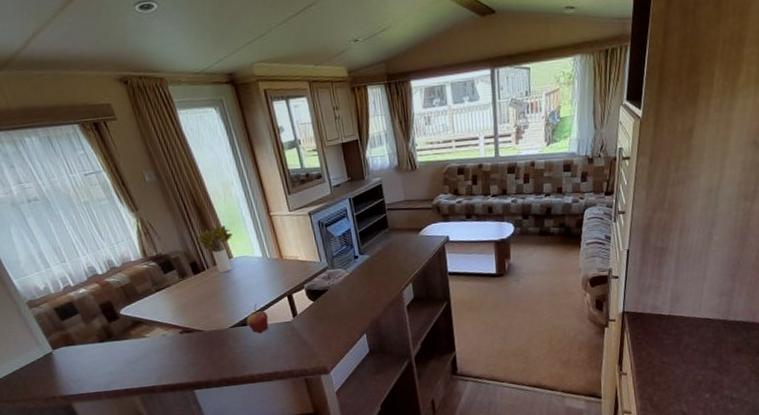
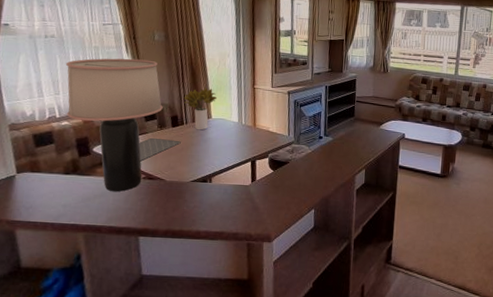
table lamp: none [61,205,180,351] -> present [66,58,163,191]
placemat: none [165,288,208,316] -> present [139,137,181,162]
fruit: present [246,303,269,334] -> none [207,163,229,193]

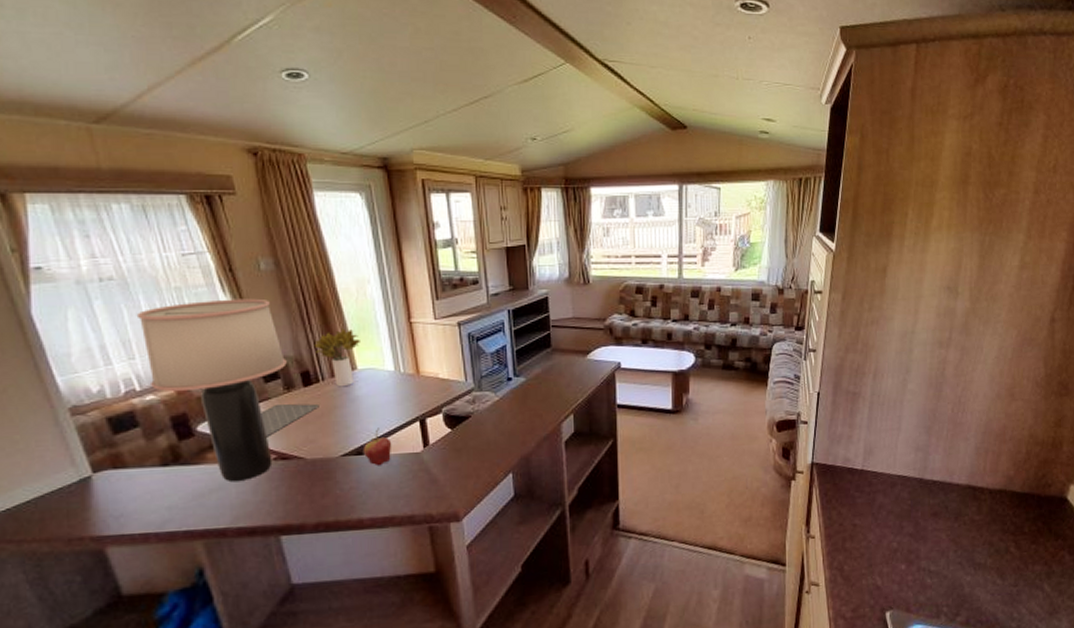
fruit: none [207,163,229,193] -> present [362,428,392,466]

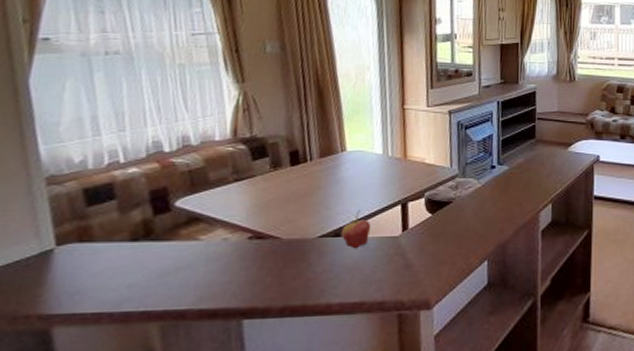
table lamp: present [138,298,287,481] -> none [136,78,278,259]
placemat: present [261,403,319,438] -> none [243,181,304,216]
flower bouquet: present [314,328,362,387] -> none [307,111,354,168]

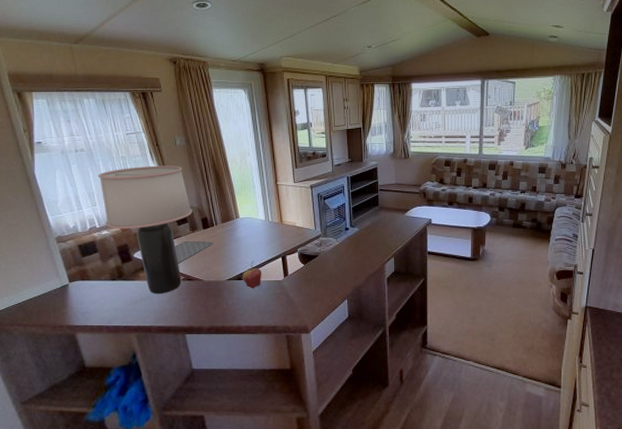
table lamp: none [136,78,278,259] -> present [98,165,192,293]
placemat: none [243,181,304,216] -> present [175,240,213,264]

